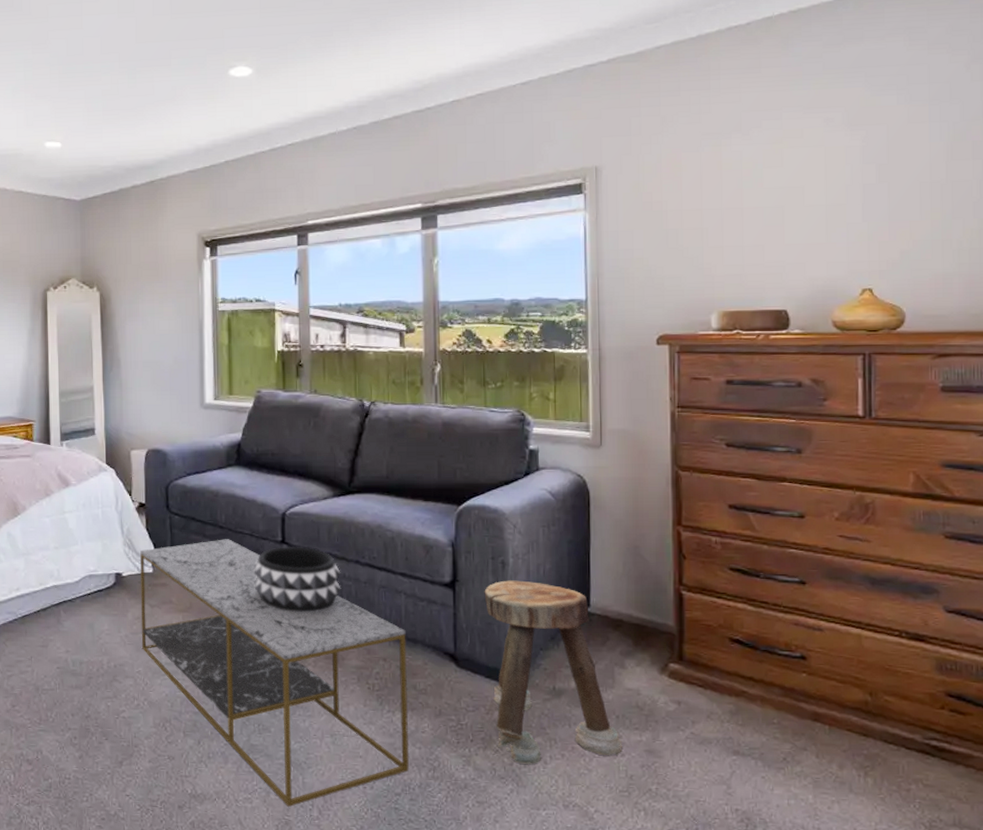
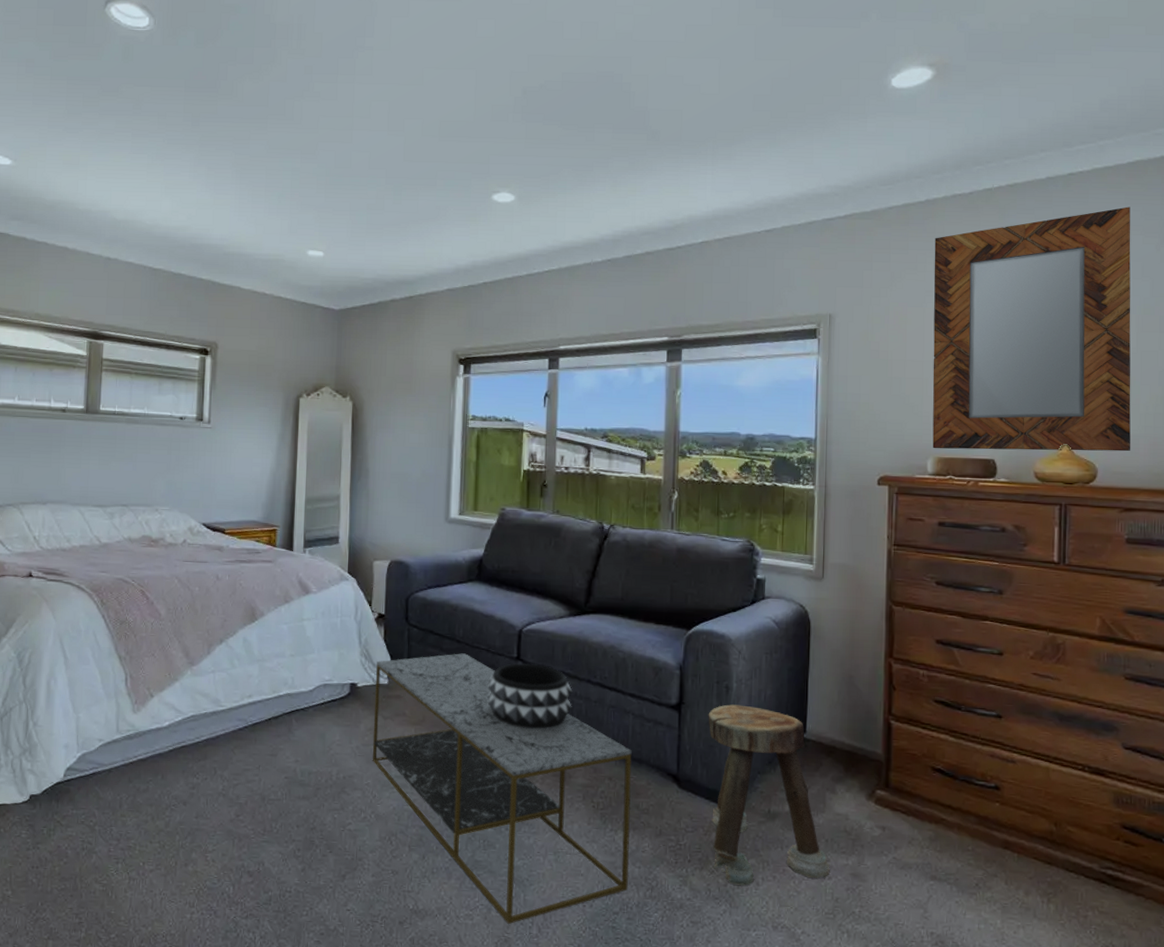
home mirror: none [709,23,942,303] -> present [932,206,1131,452]

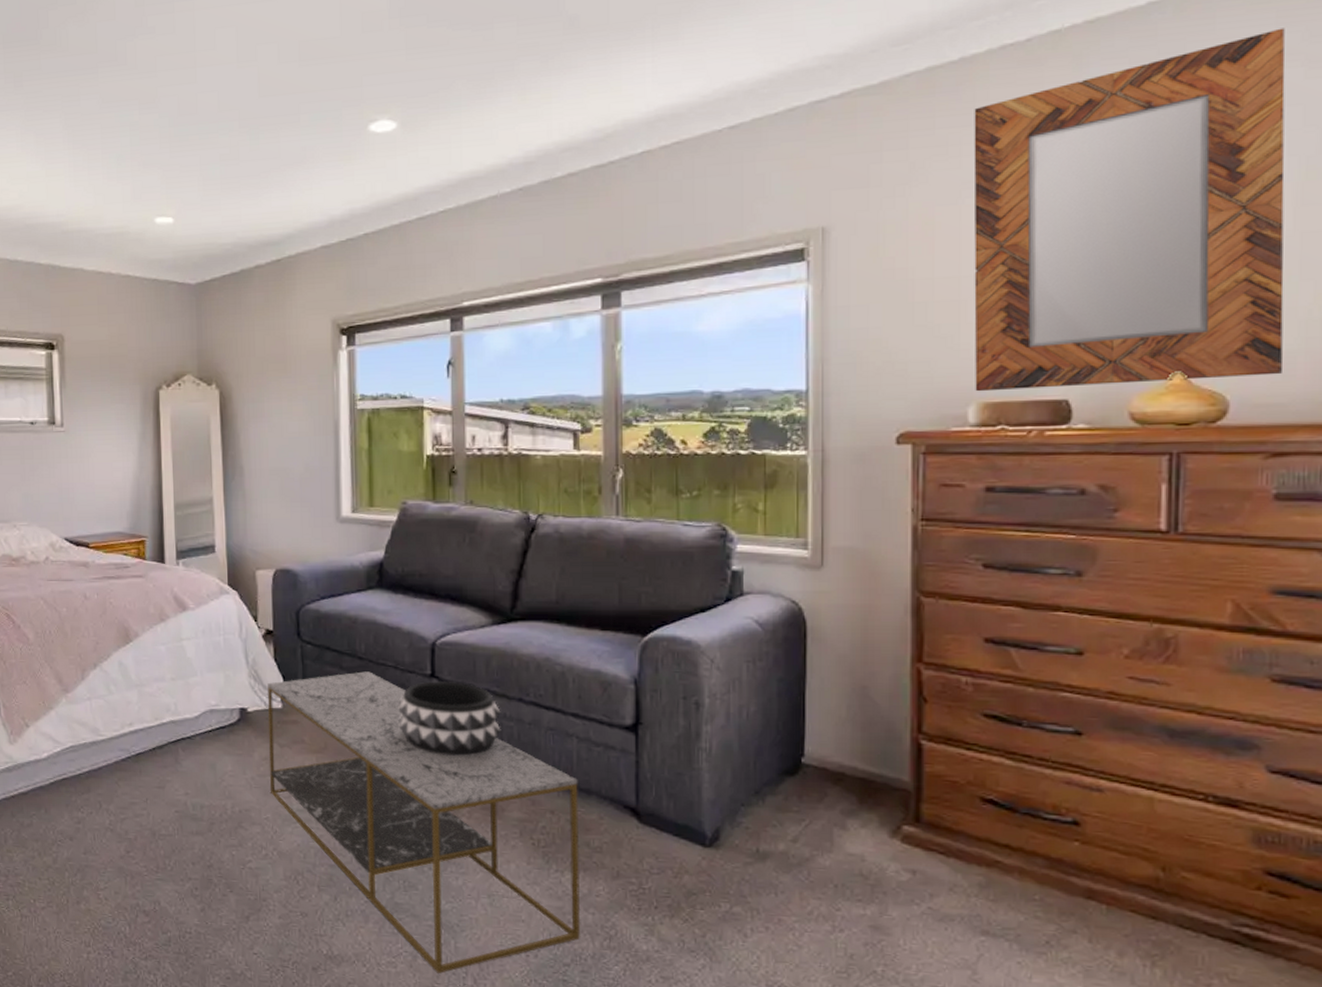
stool: present [708,704,830,885] -> none [673,724,841,937]

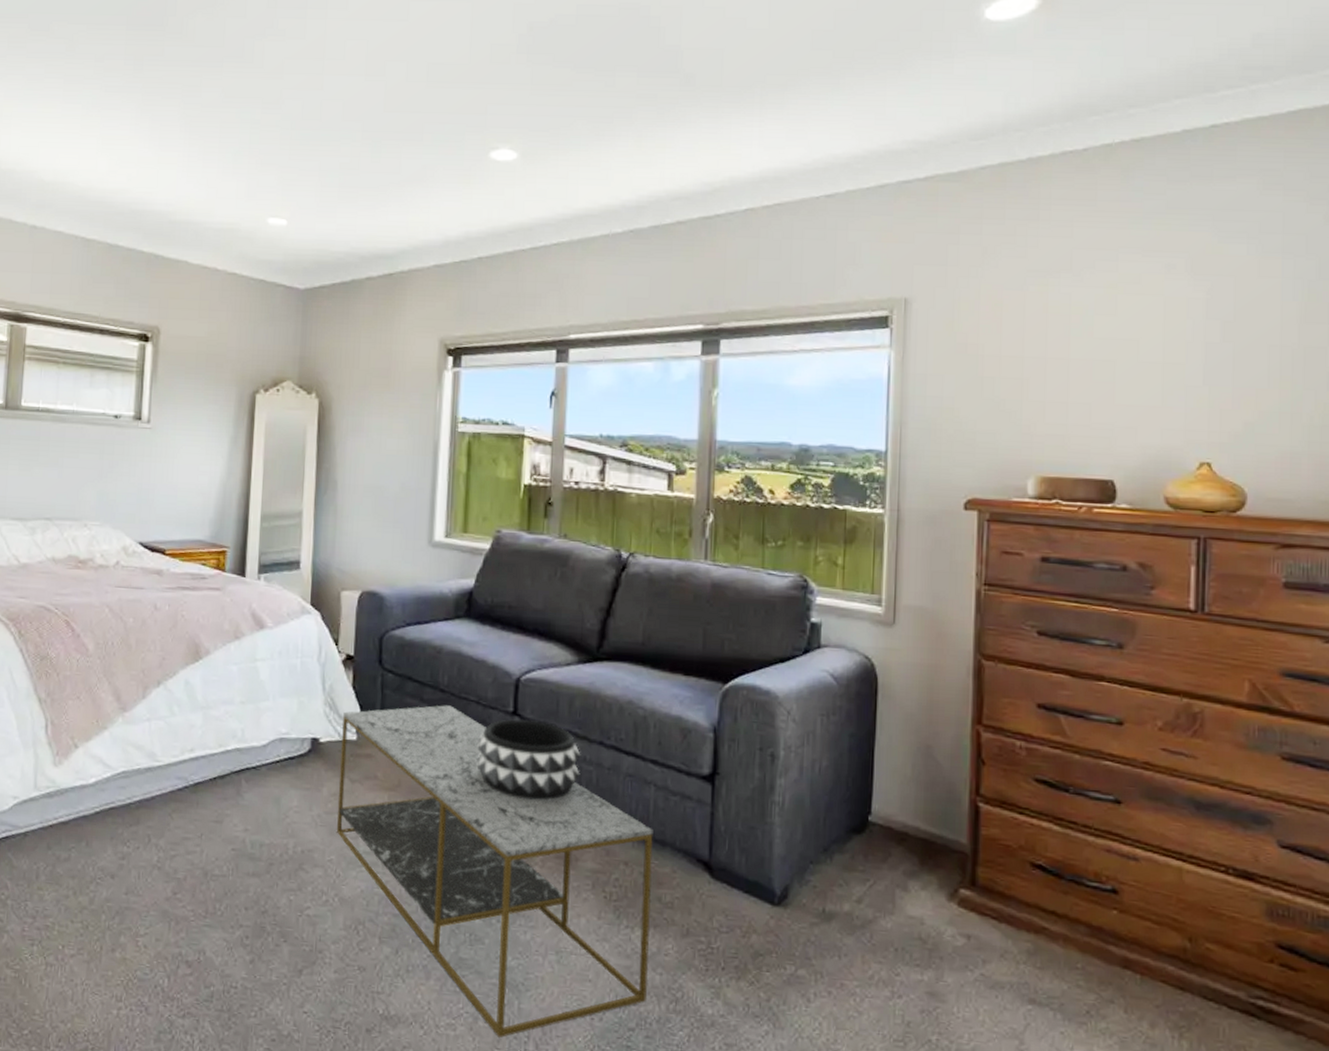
home mirror: present [973,28,1286,392] -> none [1034,166,1292,473]

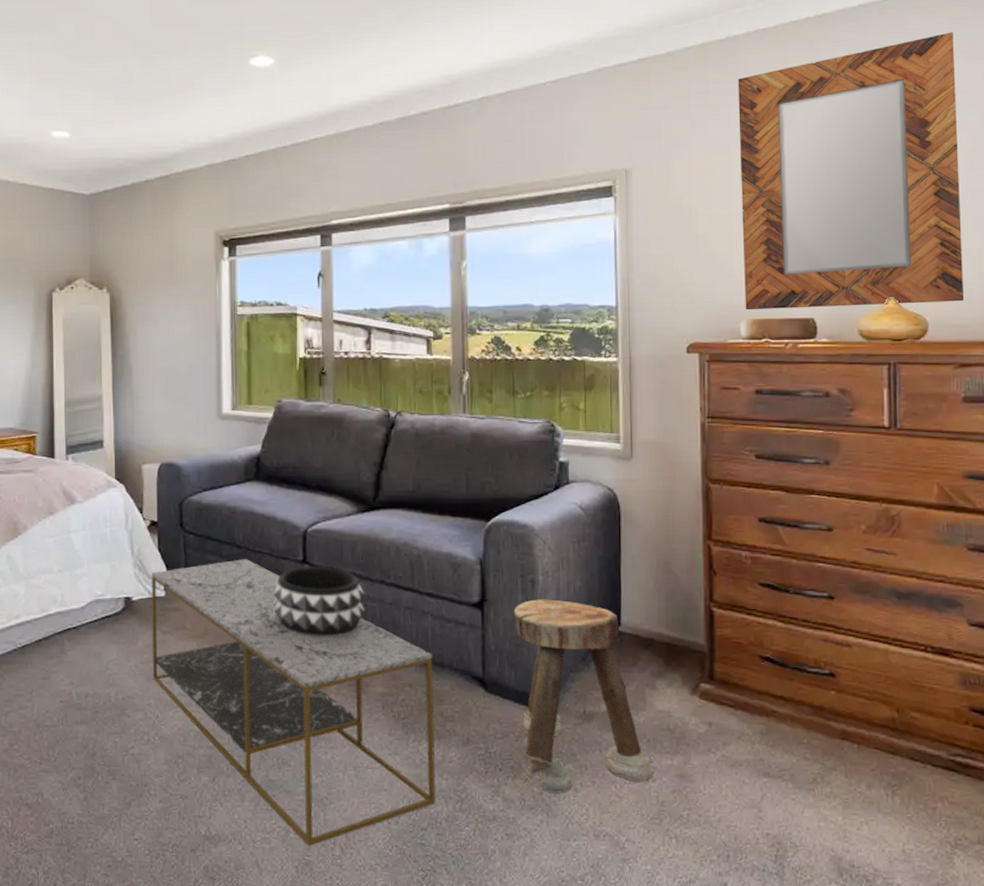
stool: none [748,776,900,1002] -> present [513,599,654,793]
home mirror: none [1034,166,1292,473] -> present [738,32,963,310]

